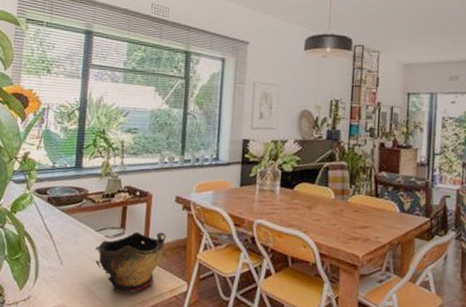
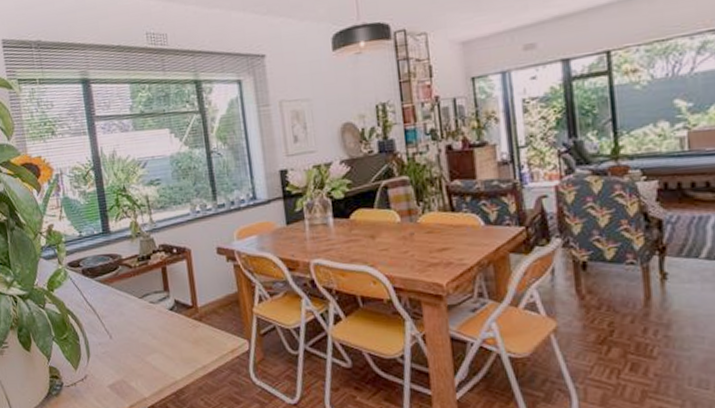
decorative bowl: present [95,231,166,293] -> none [142,289,217,360]

